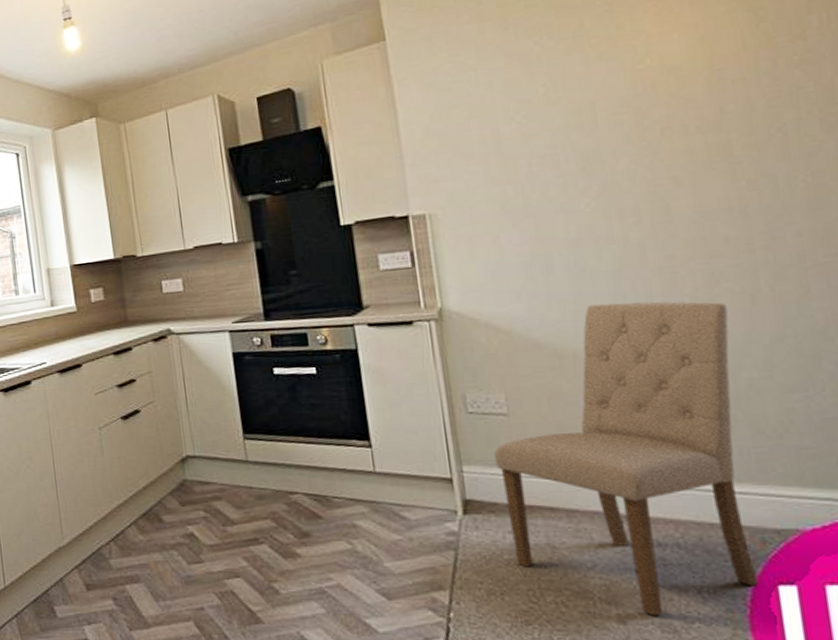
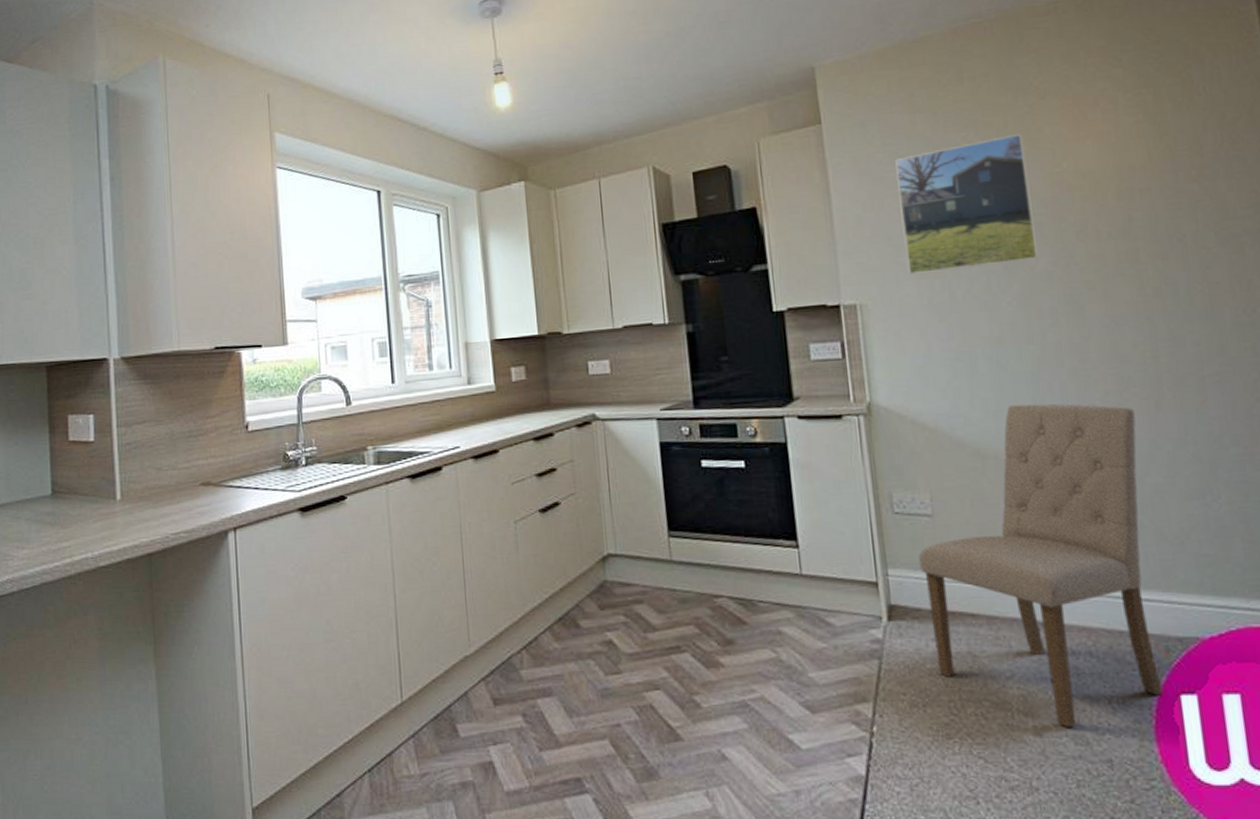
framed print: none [463,32,618,183] -> present [895,133,1038,275]

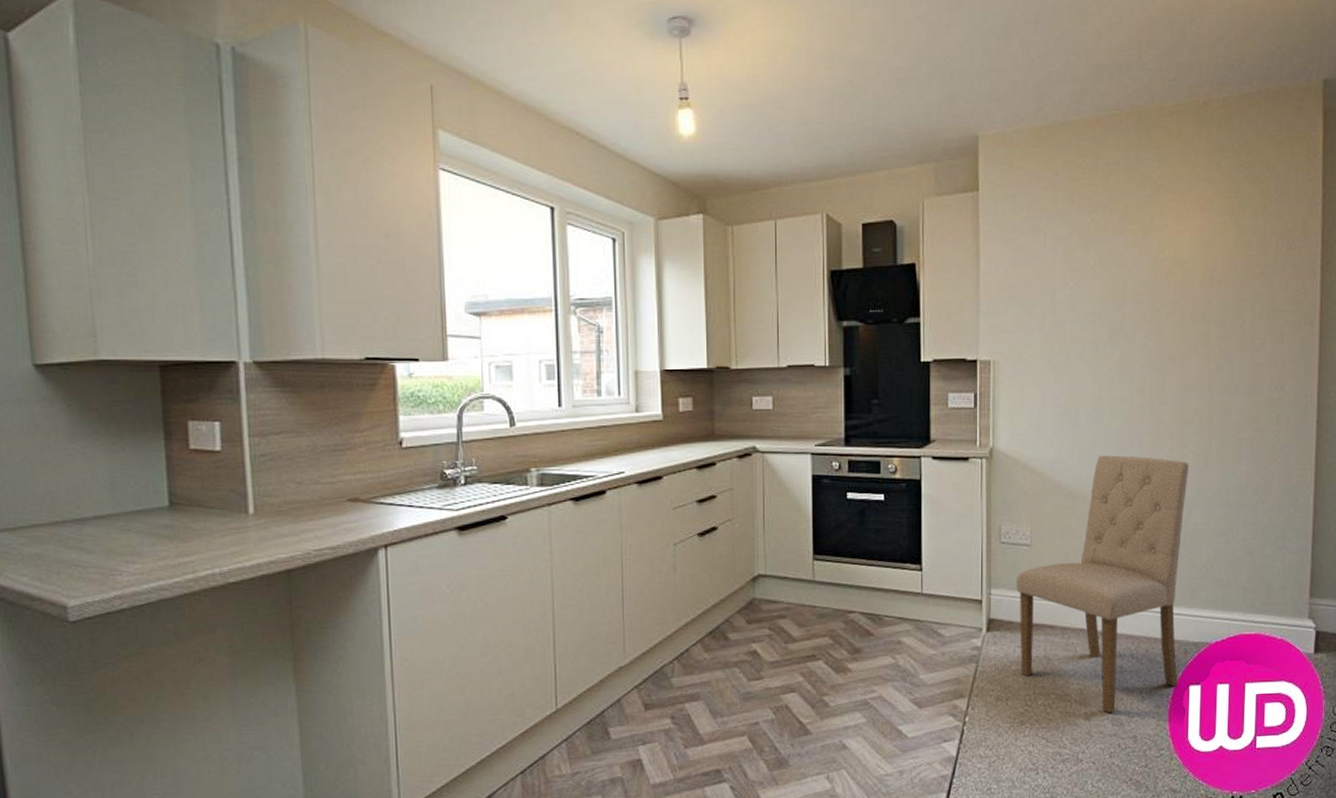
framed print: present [895,133,1038,275] -> none [1035,220,1138,338]

